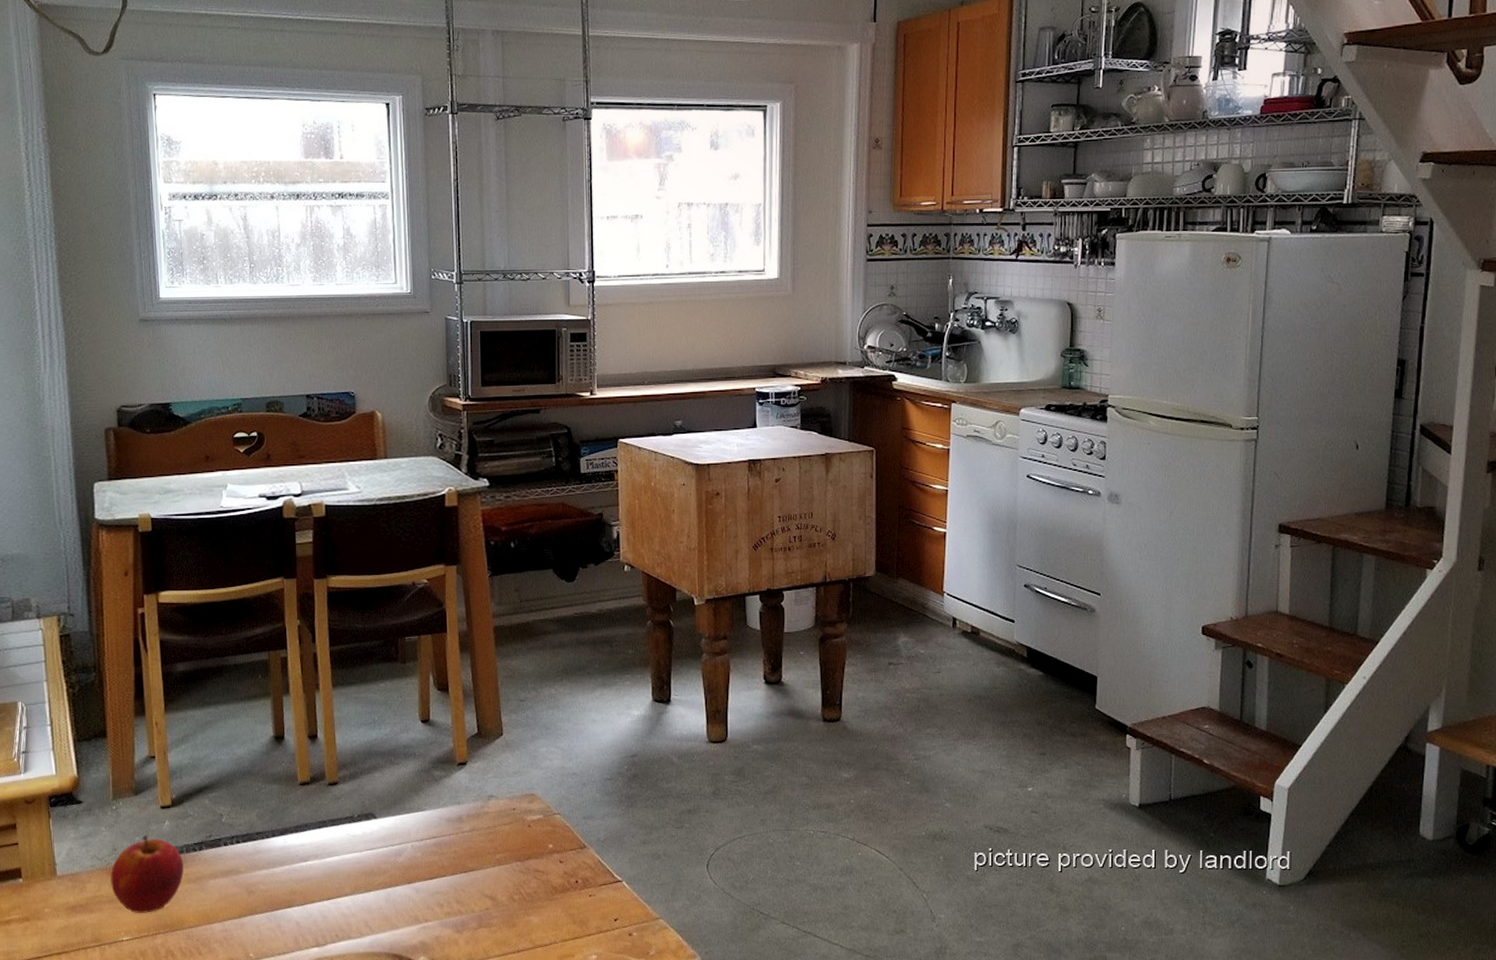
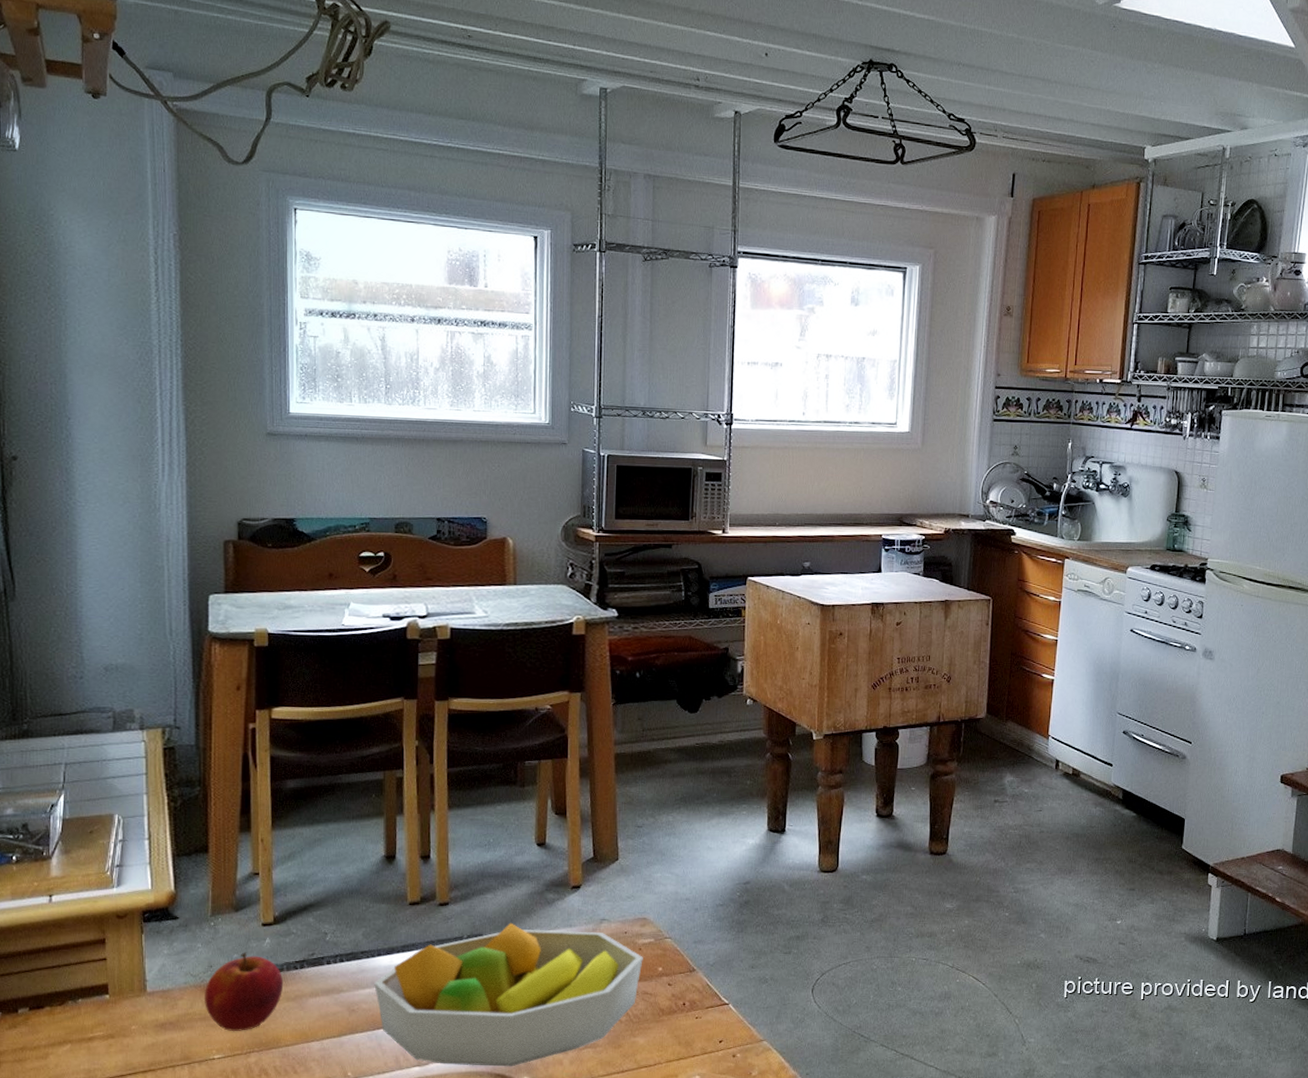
fruit bowl: none [270,801,533,947] -> present [374,922,643,1067]

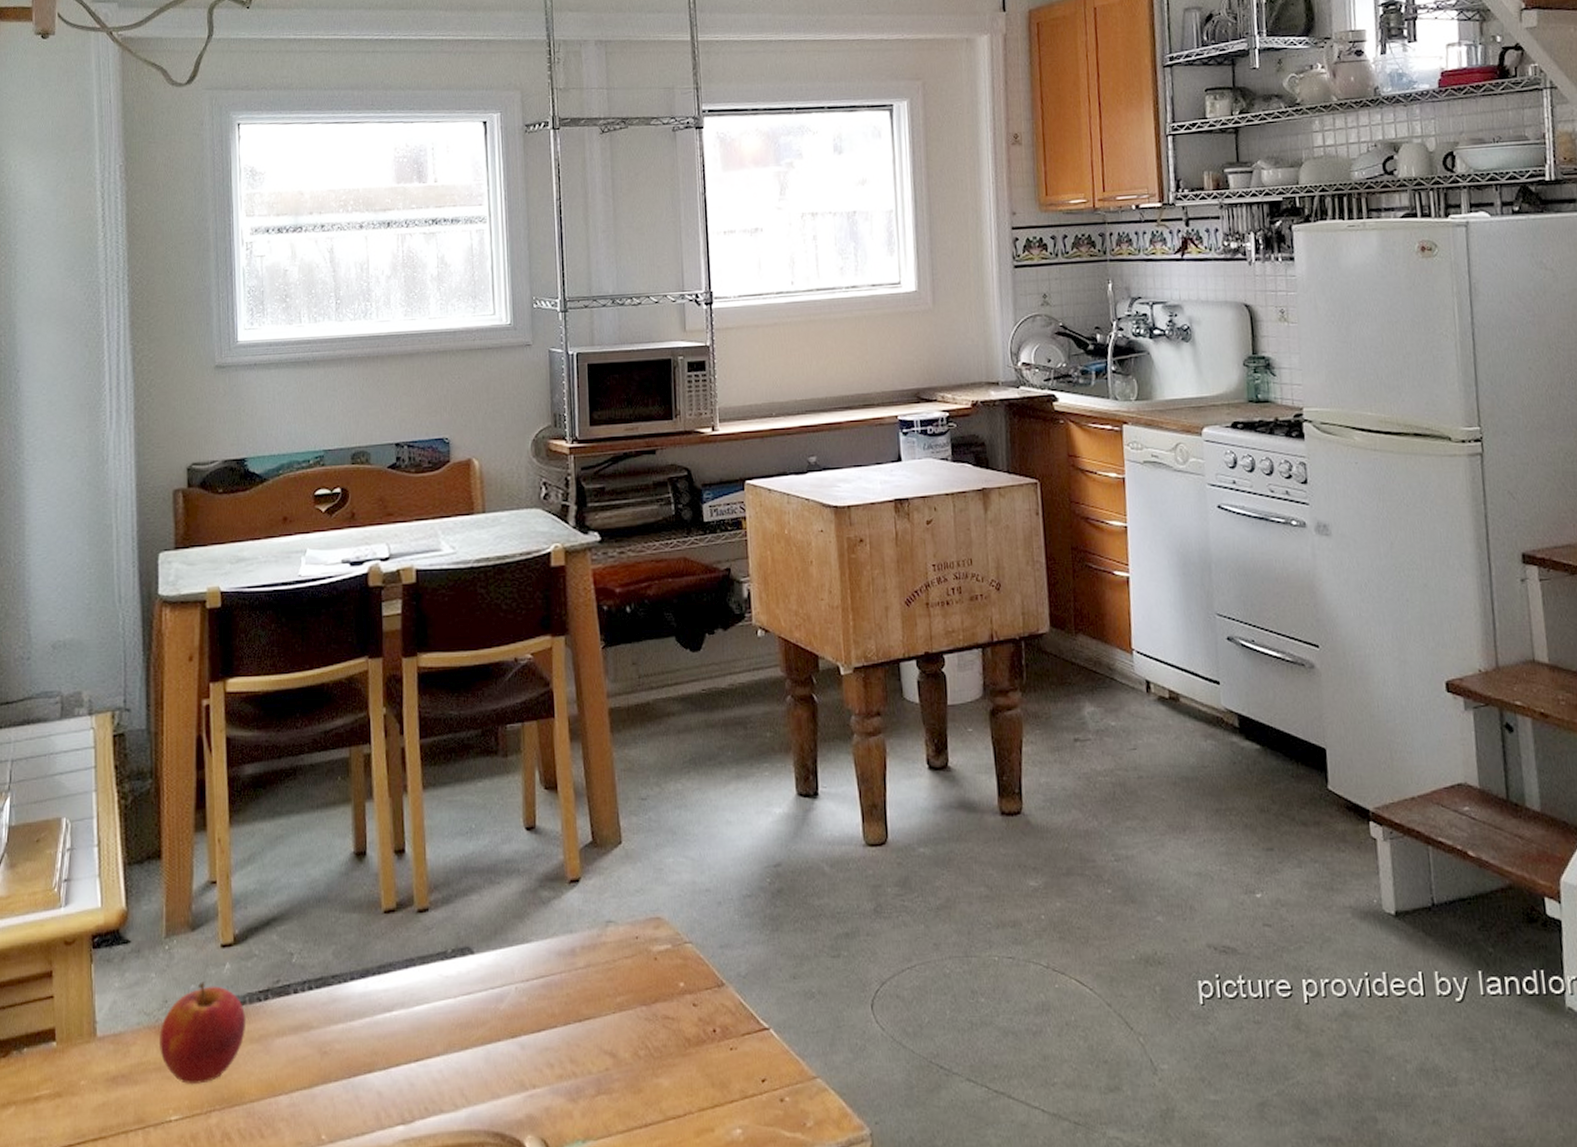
fruit bowl: present [374,922,643,1067] -> none [348,930,660,1123]

